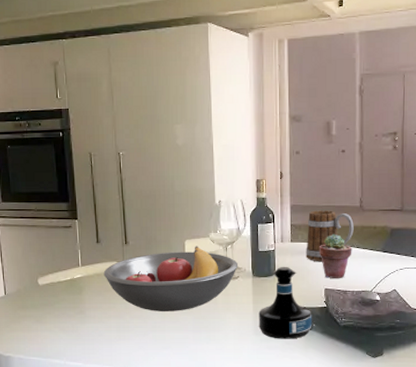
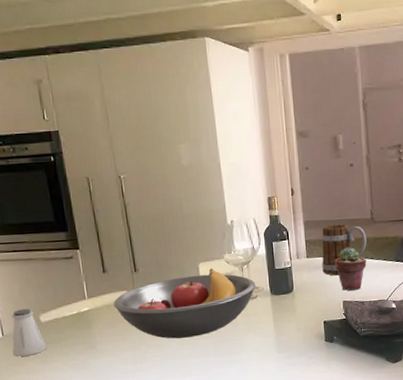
saltshaker: none [12,271,42,315] -> present [11,309,47,357]
tequila bottle: present [258,267,312,339] -> none [279,283,334,355]

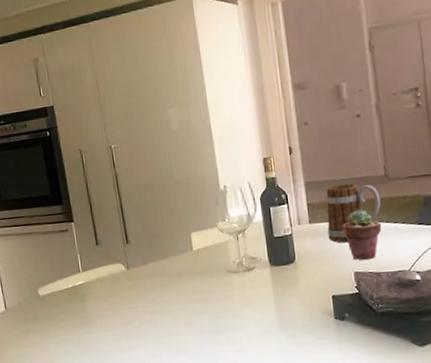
saltshaker: present [11,309,47,357] -> none [13,282,45,330]
fruit bowl: present [113,268,256,339] -> none [106,238,253,314]

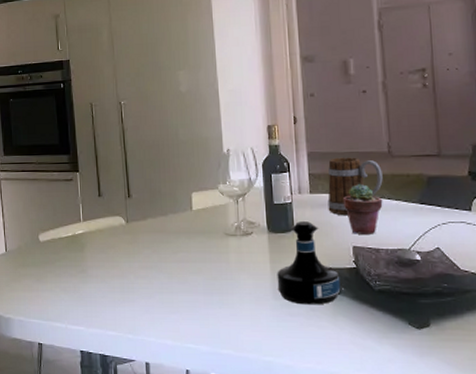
tequila bottle: none [281,251,345,334] -> present [277,221,341,305]

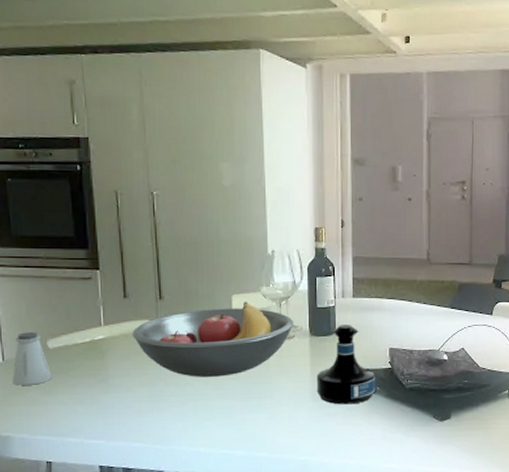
saltshaker: none [13,227,43,273] -> present [12,332,52,385]
fruit bowl: none [106,198,252,271] -> present [132,301,294,377]
mug: present [327,157,383,216] -> none [369,263,421,319]
potted succulent: present [342,184,383,234] -> none [383,289,419,337]

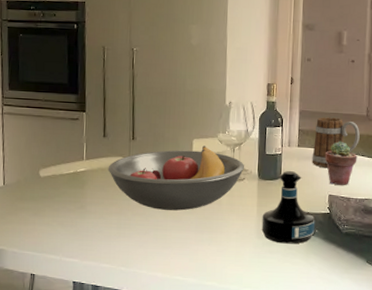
saltshaker: present [12,332,52,385] -> none [9,162,41,207]
mug: none [369,263,421,319] -> present [312,117,360,168]
potted succulent: none [383,289,419,337] -> present [324,142,358,185]

